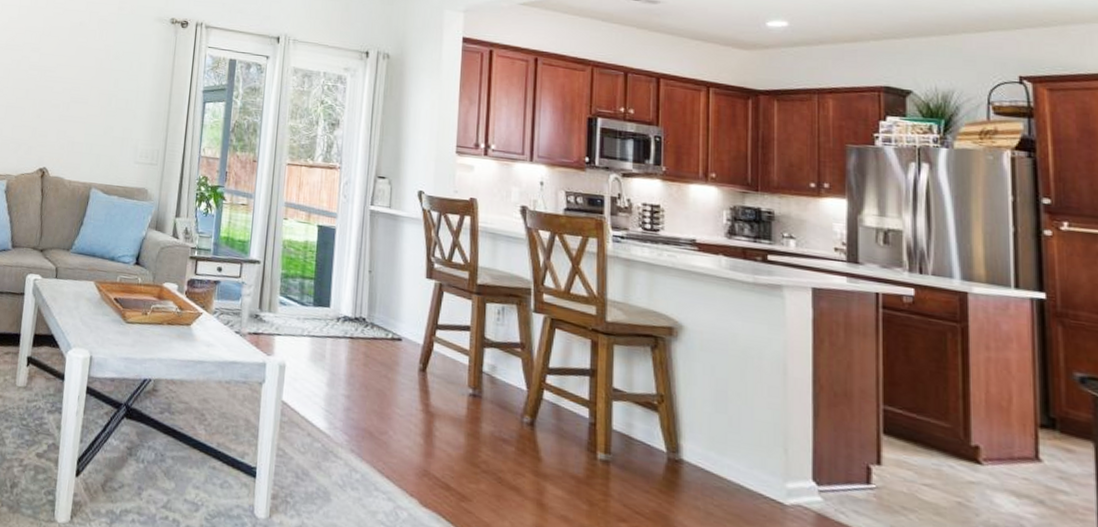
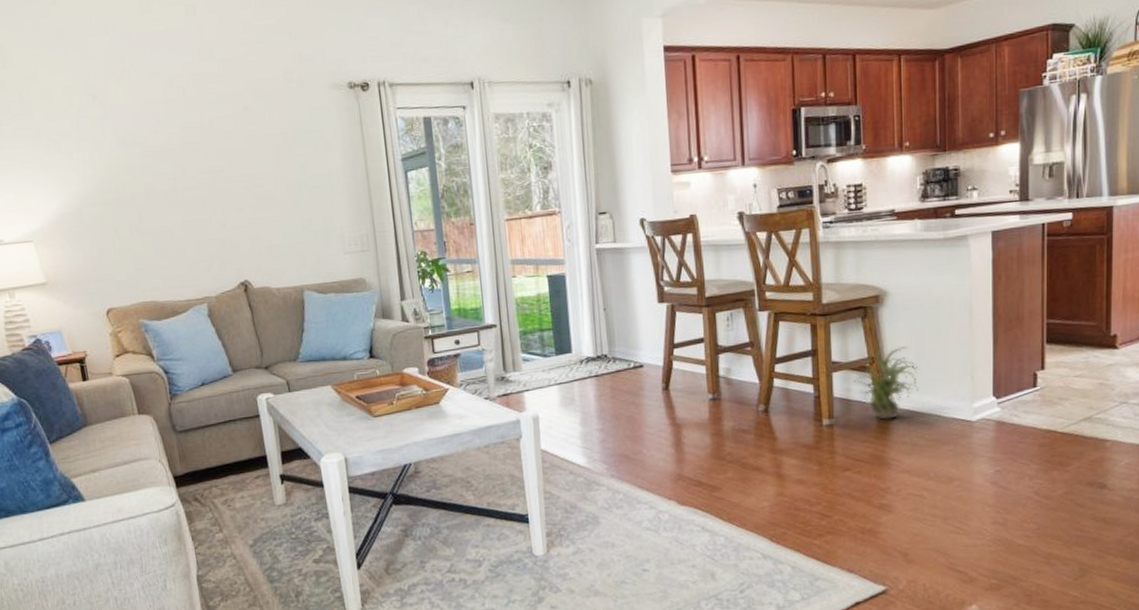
potted plant: none [637,382,718,475] -> present [853,344,919,420]

